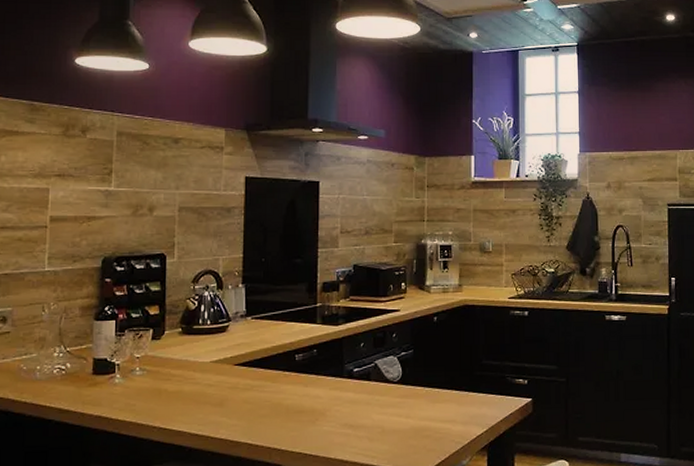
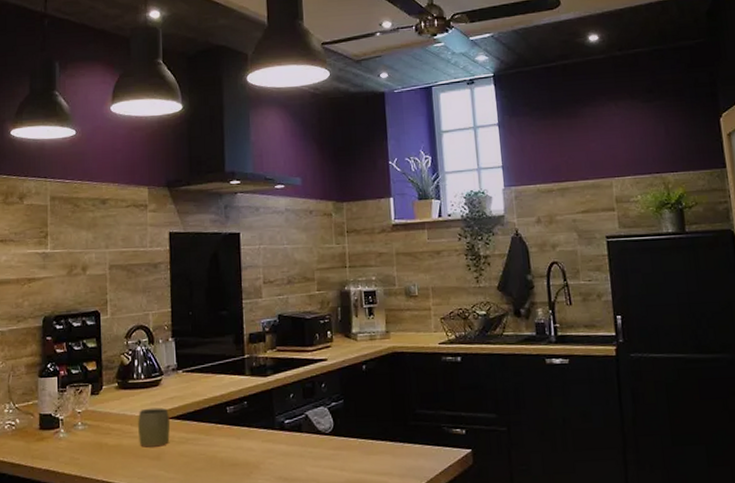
mug: none [201,354,236,394] -> present [138,407,171,447]

